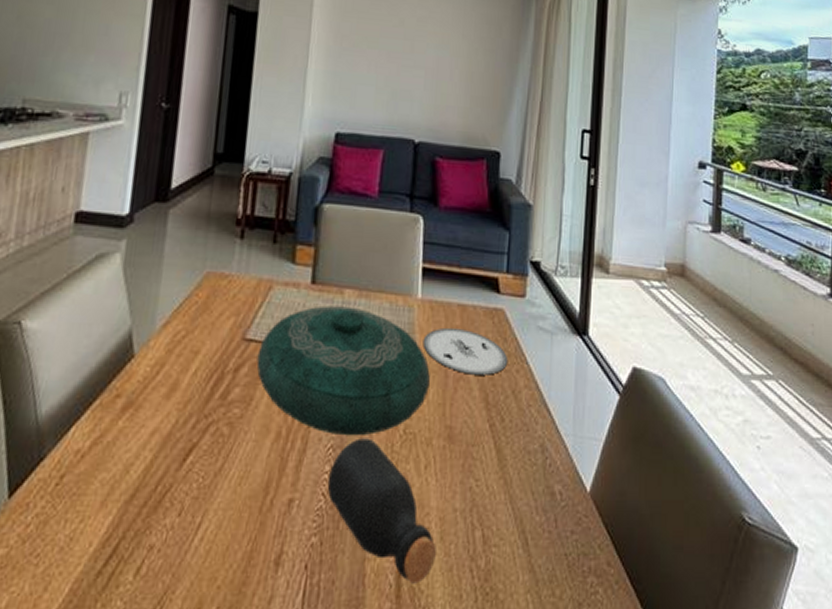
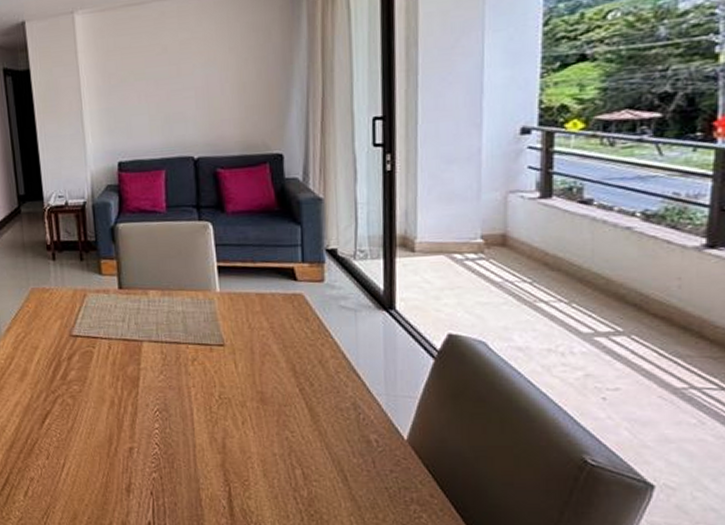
decorative bowl: present [256,306,430,436] -> none [84,304,238,402]
bottle: present [327,438,436,584] -> none [158,403,261,507]
plate: present [422,327,509,375] -> none [226,313,312,350]

